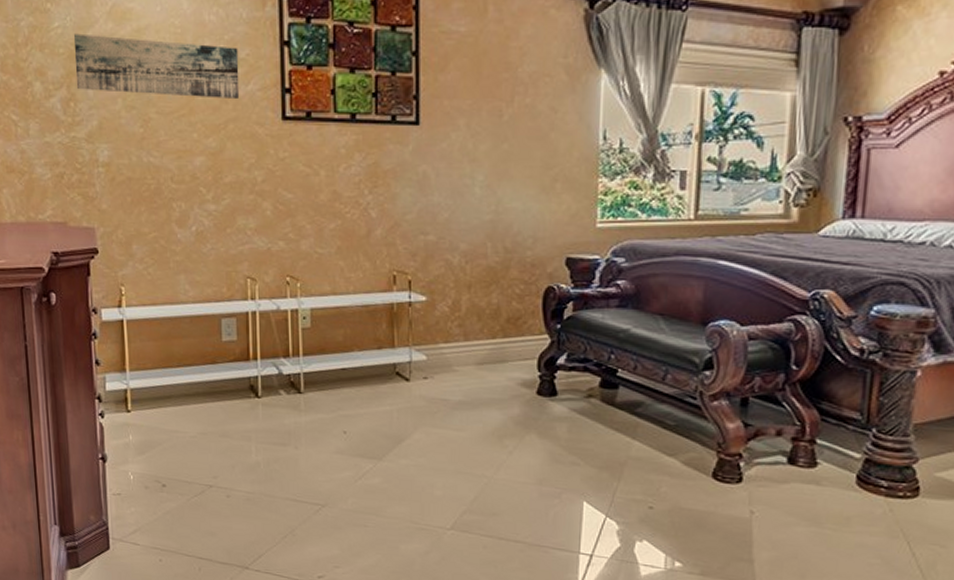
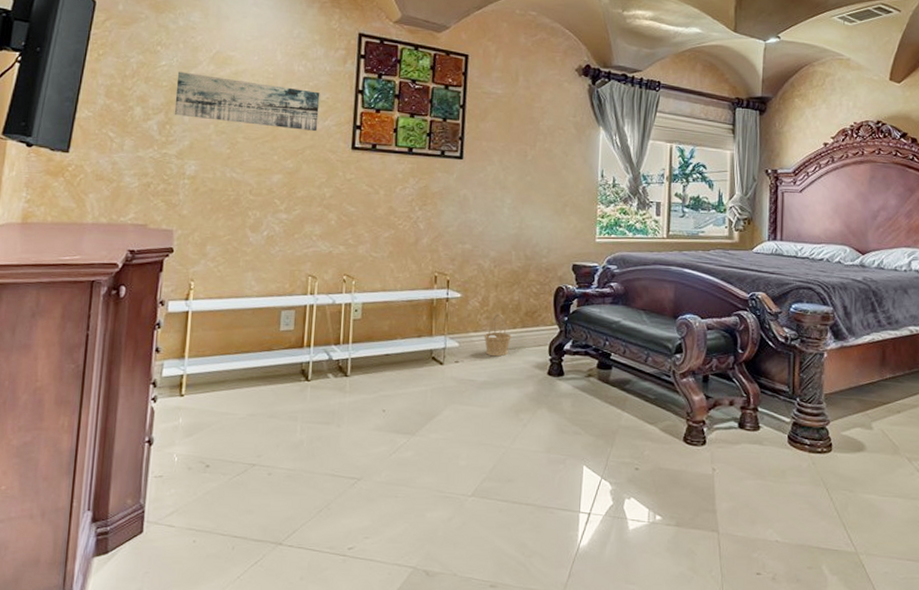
basket: none [456,320,490,372] -> present [484,314,511,357]

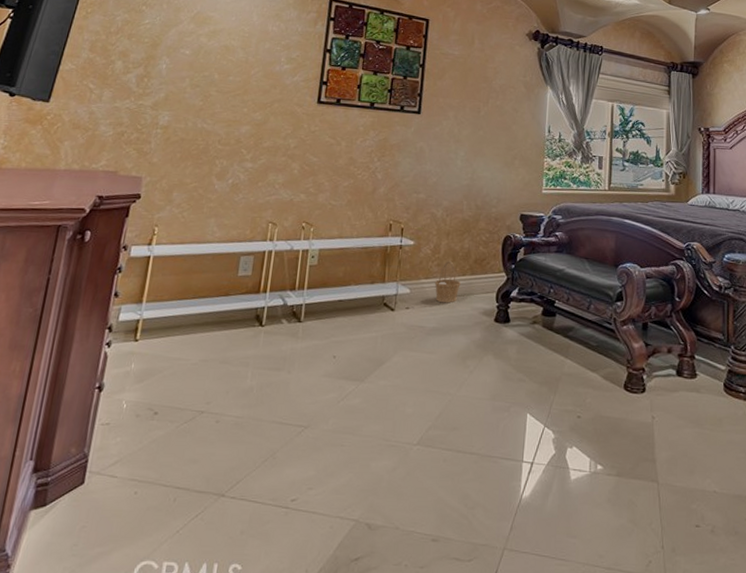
wall art: present [174,71,320,132] -> none [152,29,291,87]

